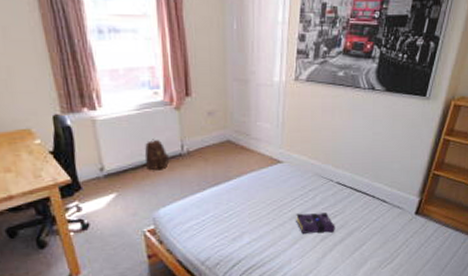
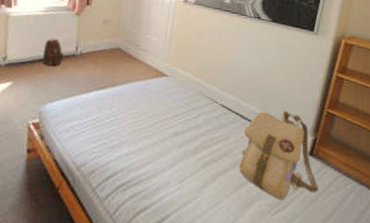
book: present [296,212,335,234] -> none [177,131,219,160]
backpack: none [354,179,422,256] -> present [239,111,319,201]

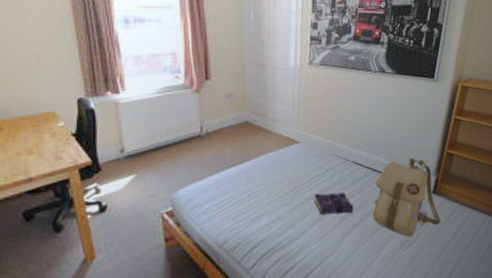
backpack: present [38,38,64,66] -> none [160,121,189,151]
book: none [177,131,219,160] -> present [314,192,354,214]

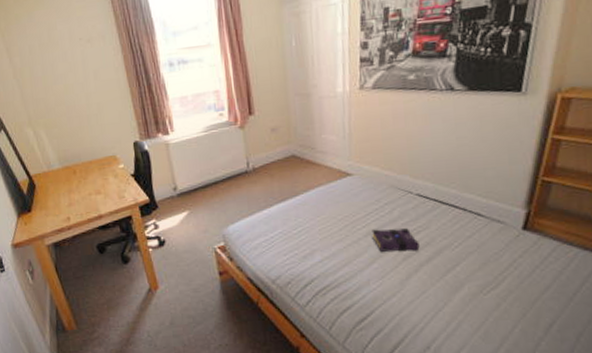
backpack: present [372,158,441,237] -> none [443,188,535,280]

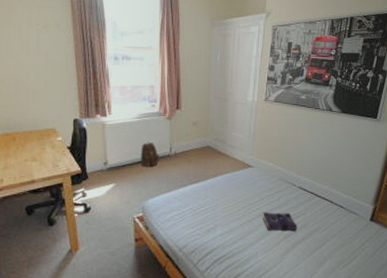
backpack: none [209,158,236,188] -> present [136,141,160,166]

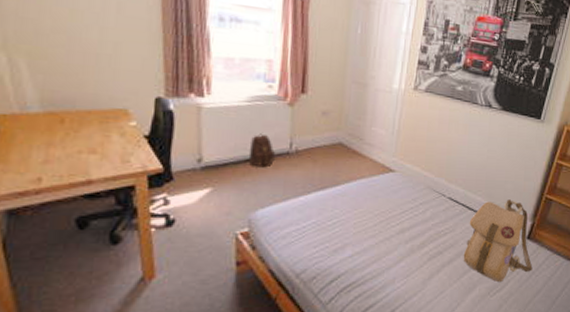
book: present [263,212,297,232] -> none [404,227,445,252]
backpack: none [314,187,377,258] -> present [463,199,533,283]

